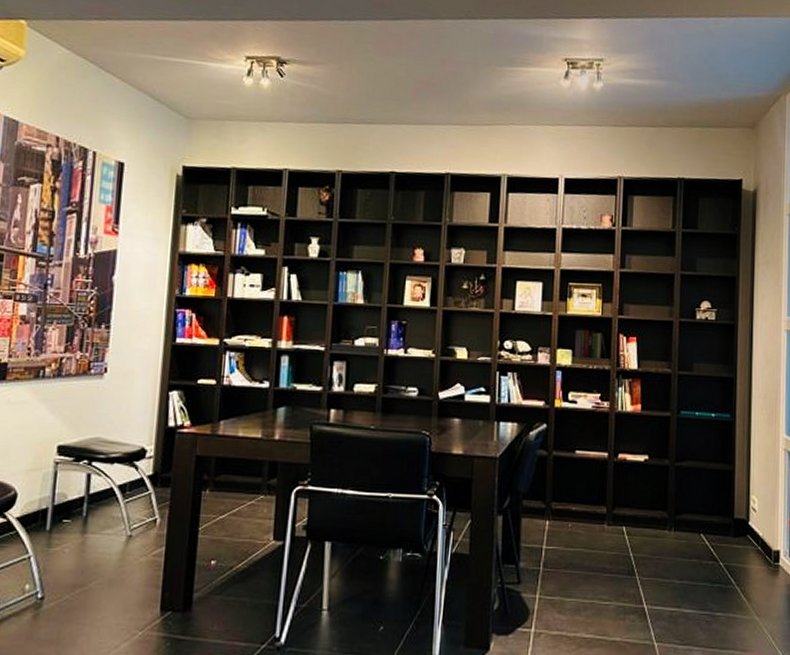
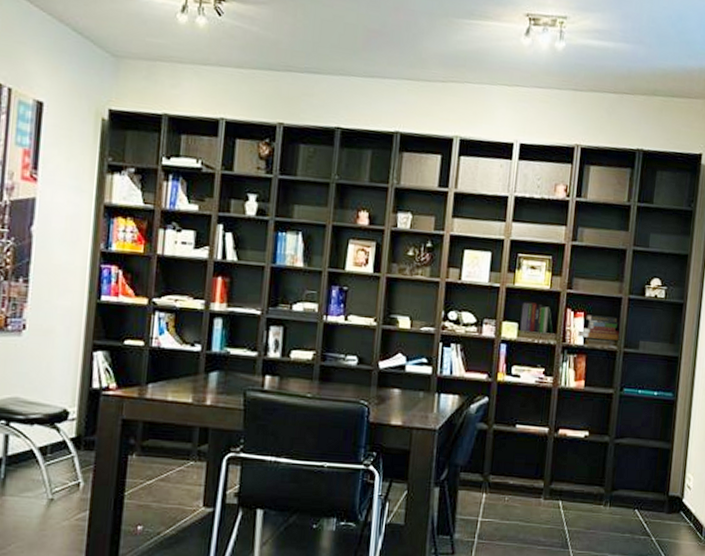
books: none [632,339,674,363] -> present [578,314,620,340]

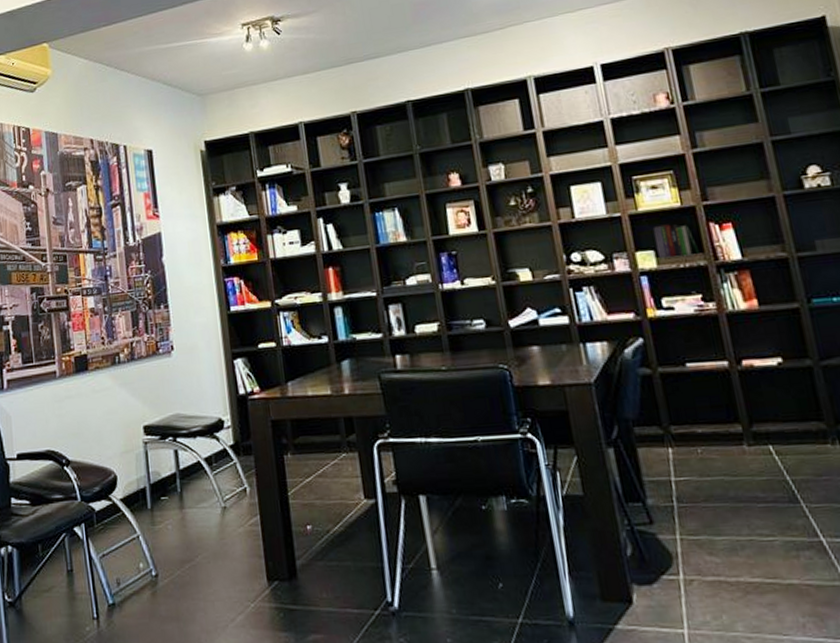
books: present [578,314,620,340] -> none [730,219,787,251]

